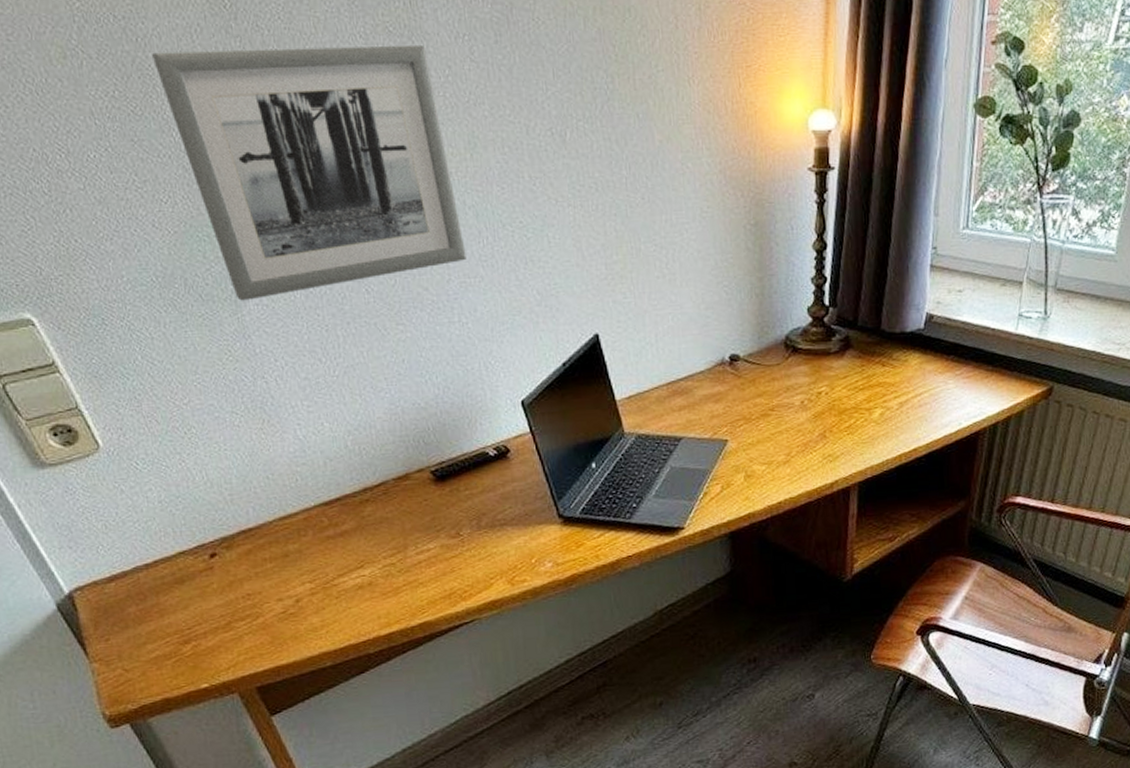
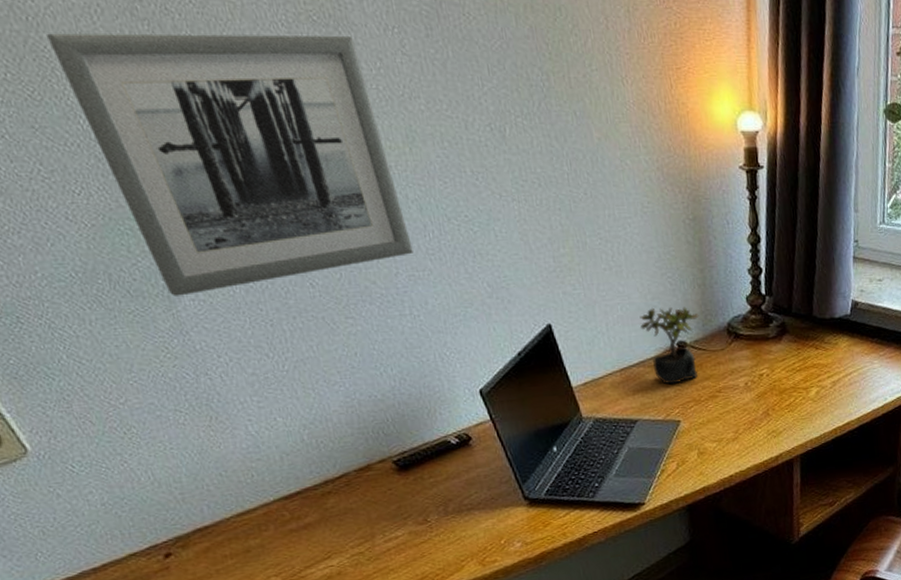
succulent plant: none [691,317,755,401] -> present [639,307,699,385]

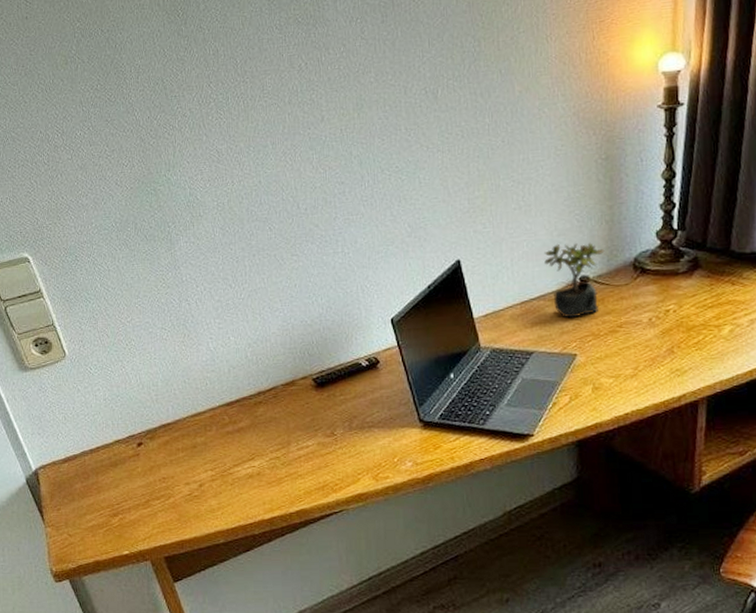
wall art: present [45,33,413,296] -> none [124,30,351,240]

